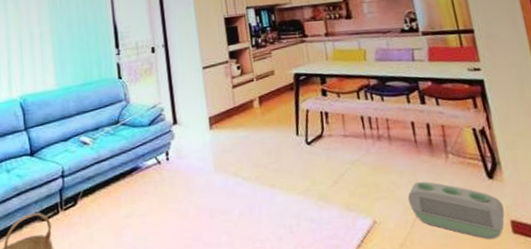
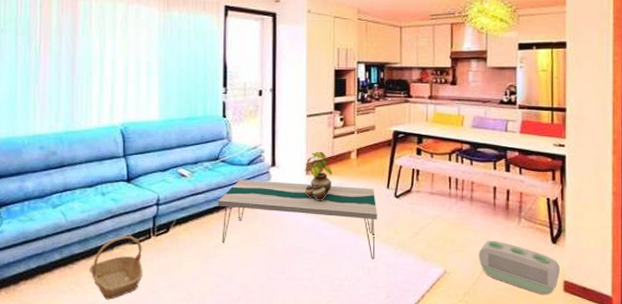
coffee table: none [122,137,296,216] -> present [217,179,377,260]
potted plant: none [208,103,238,157] -> present [304,151,333,201]

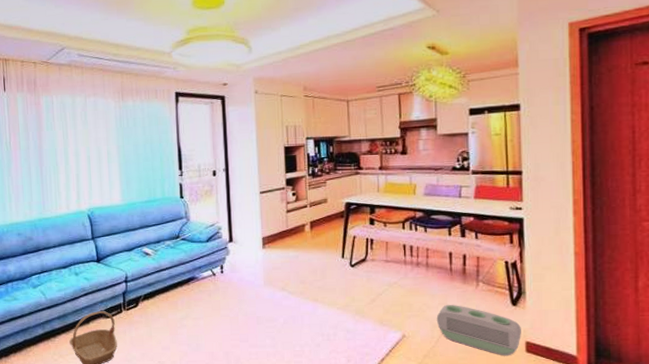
coffee table: present [217,179,377,260] -> none [180,255,334,327]
potted plant: present [304,151,333,201] -> none [261,225,288,273]

